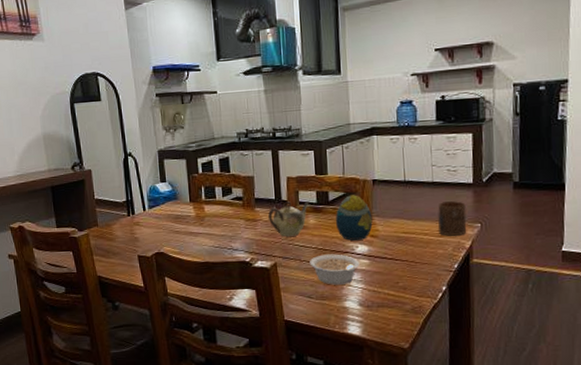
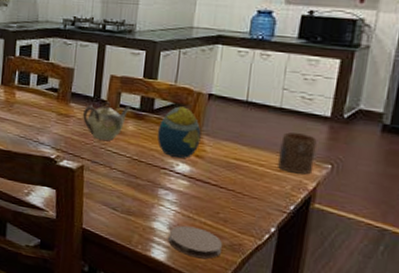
legume: present [309,254,360,285] -> none [120,166,177,203]
coaster: none [360,299,407,326] -> present [168,225,223,259]

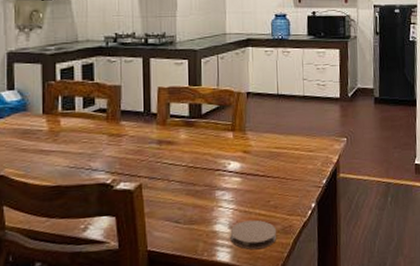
teapot: present [83,101,133,141] -> none [135,114,183,154]
decorative egg: present [156,106,201,158] -> none [207,108,246,157]
cup: present [278,132,317,175] -> none [308,114,334,152]

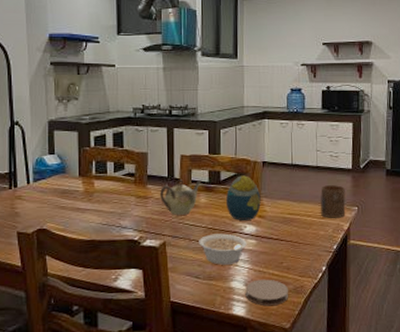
teapot: none [135,114,183,154] -> present [160,179,203,215]
legume: none [178,172,231,207] -> present [199,233,247,265]
decorative egg: none [207,108,246,157] -> present [225,175,261,220]
cup: none [308,114,334,152] -> present [321,184,346,219]

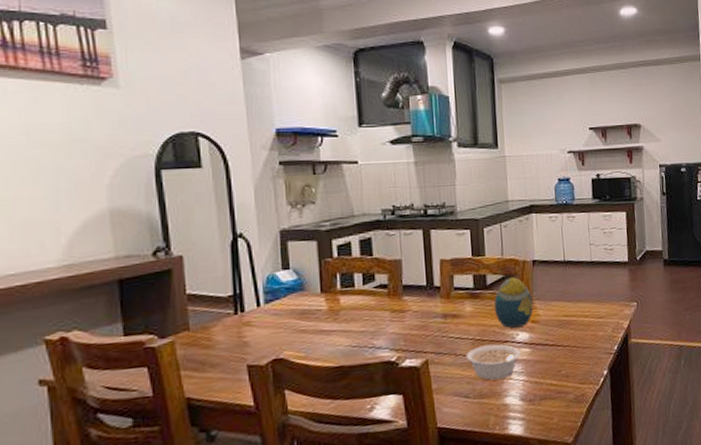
teapot: present [160,179,203,215] -> none [418,287,467,328]
coaster: present [245,279,289,306] -> none [521,390,570,421]
cup: present [321,184,346,219] -> none [597,279,625,318]

